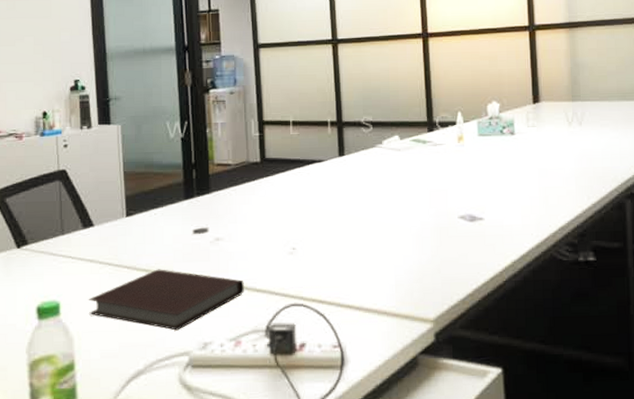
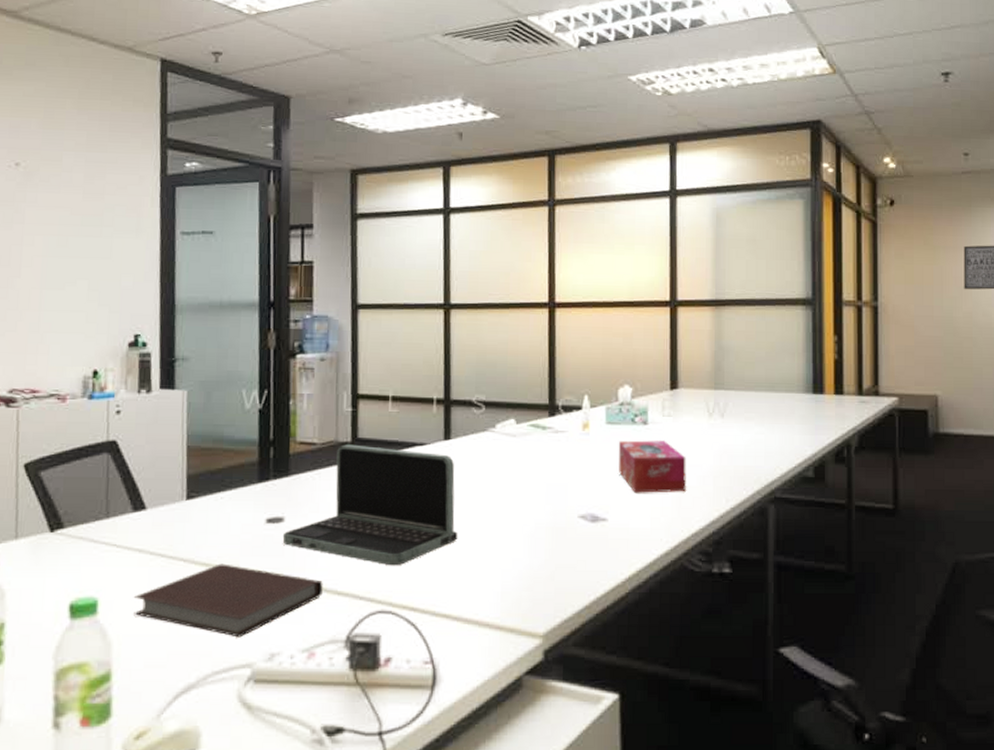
laptop: none [208,164,356,266] -> present [282,444,458,566]
tissue box: none [490,148,551,195] -> present [618,440,686,493]

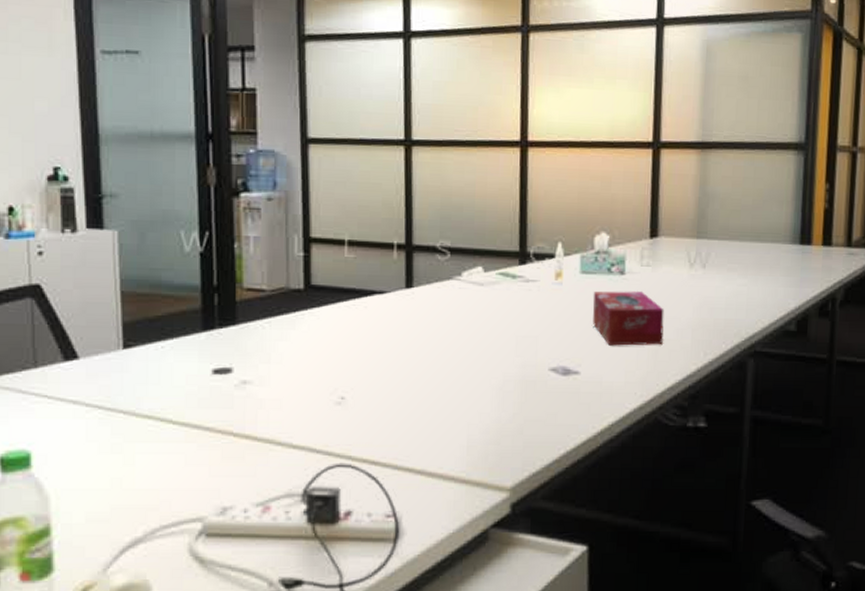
notebook: present [133,563,324,638] -> none [70,416,278,492]
laptop: present [282,444,458,566] -> none [231,291,422,419]

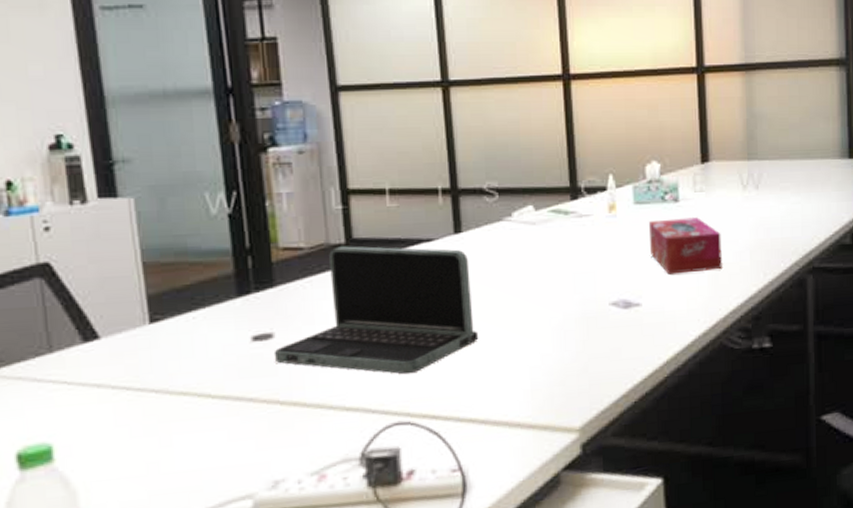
laptop: none [231,291,422,419] -> present [273,246,479,375]

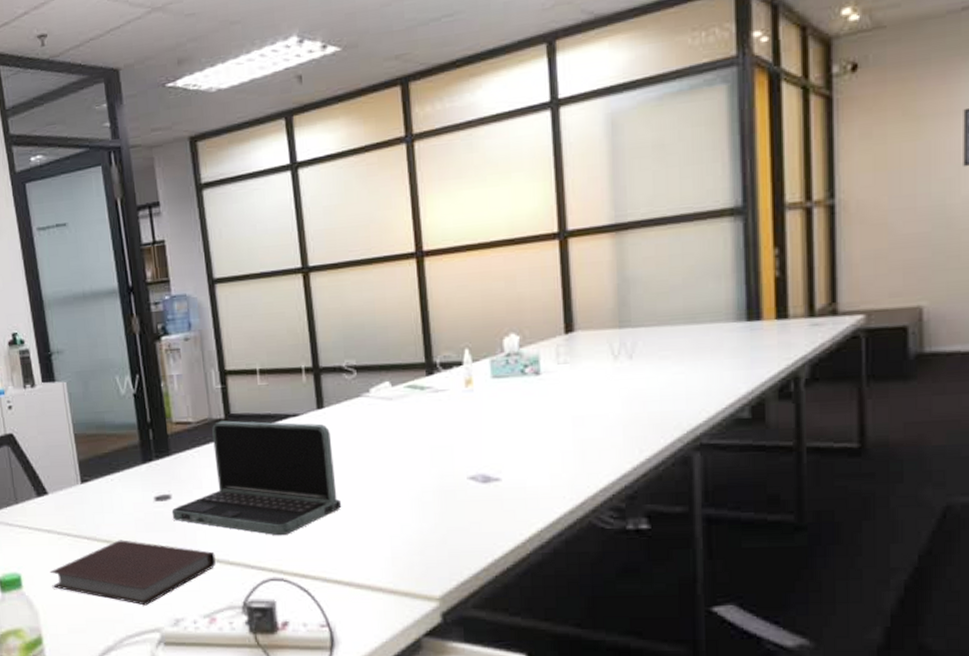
notebook: none [97,390,330,469] -> present [49,540,217,606]
tissue box: present [648,217,722,275] -> none [507,391,590,450]

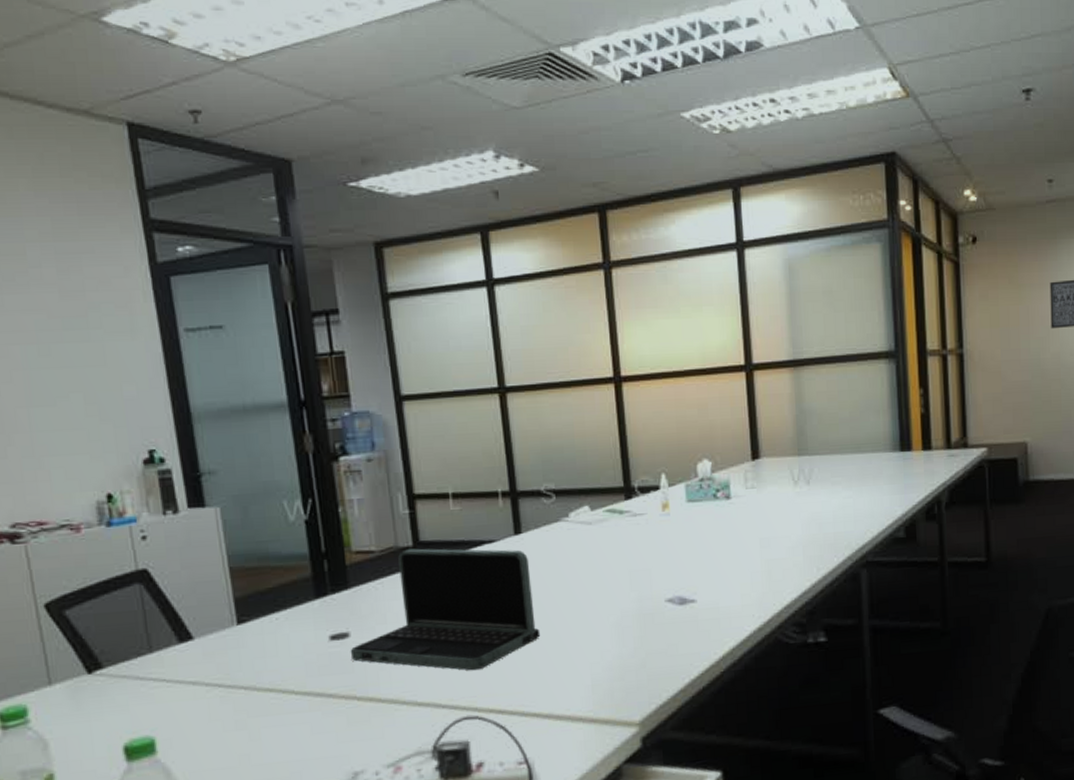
notebook: present [49,540,217,606] -> none [194,687,403,761]

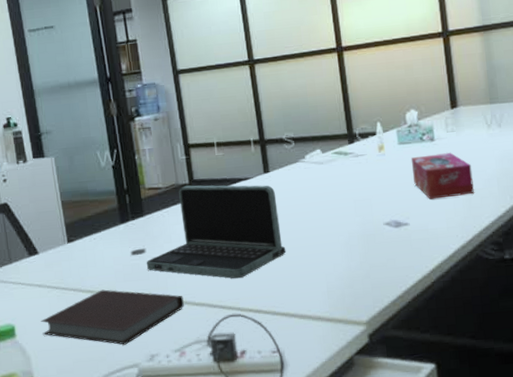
notebook: none [194,687,403,761] -> present [40,289,185,345]
tissue box: none [701,514,775,571] -> present [411,153,474,200]

